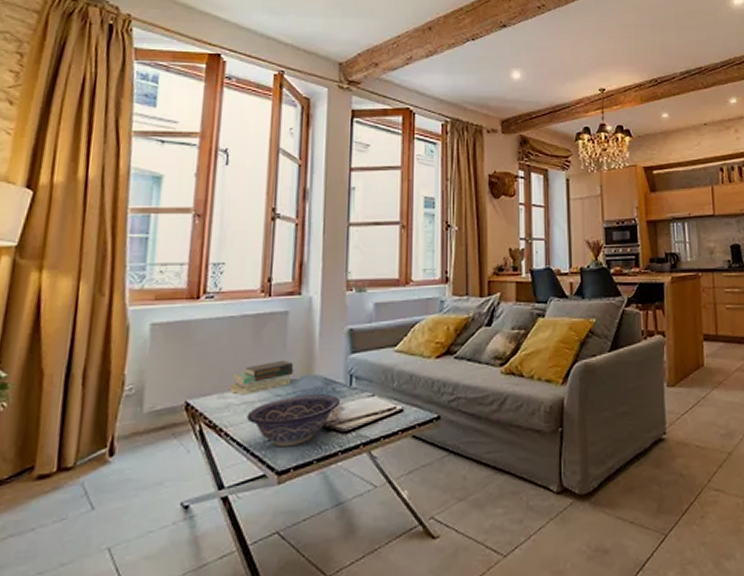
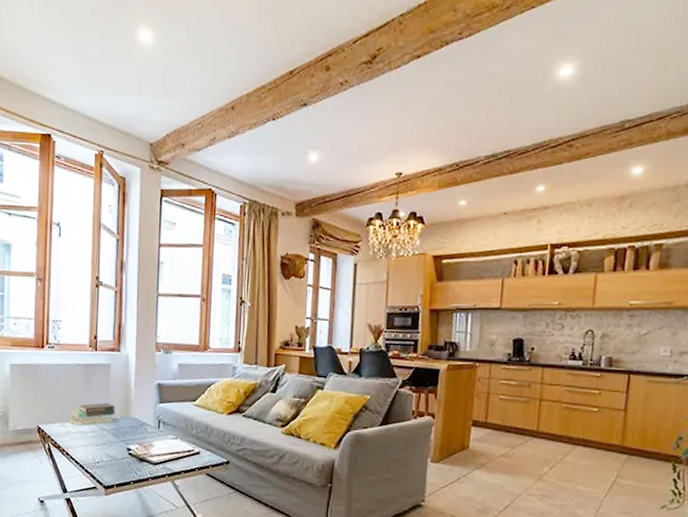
decorative bowl: present [247,394,341,448] -> none [82,431,151,469]

